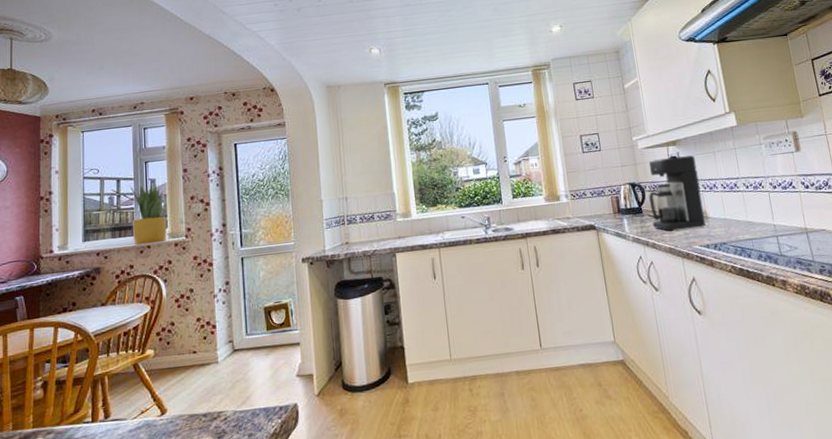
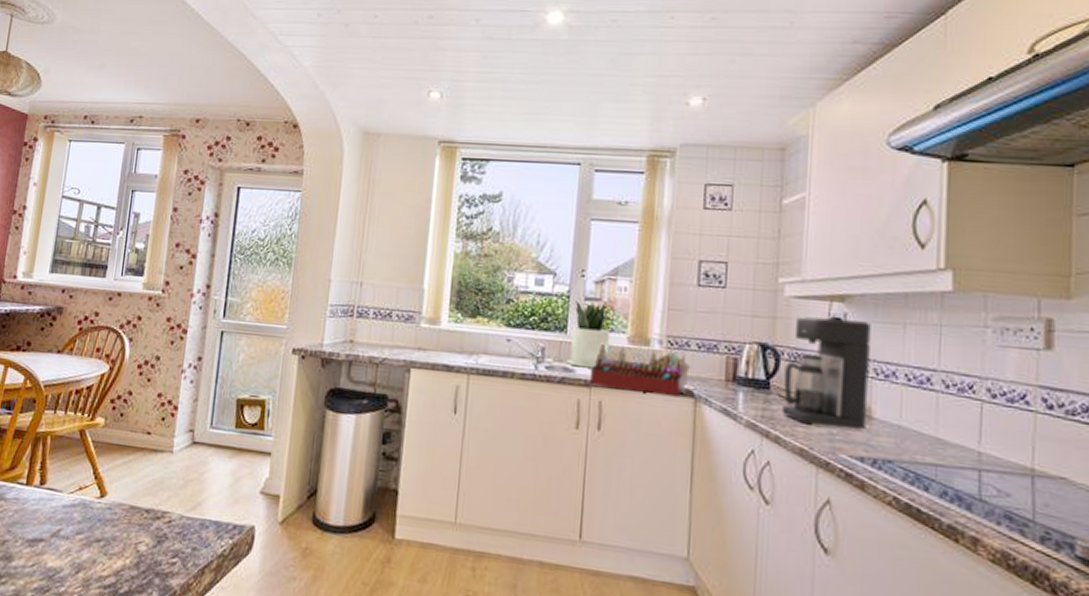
planter: present [129,182,167,246] -> none [103,214,152,293]
planter: none [504,176,533,226] -> present [565,301,611,368]
dish rack: none [524,199,590,236] -> present [590,343,692,397]

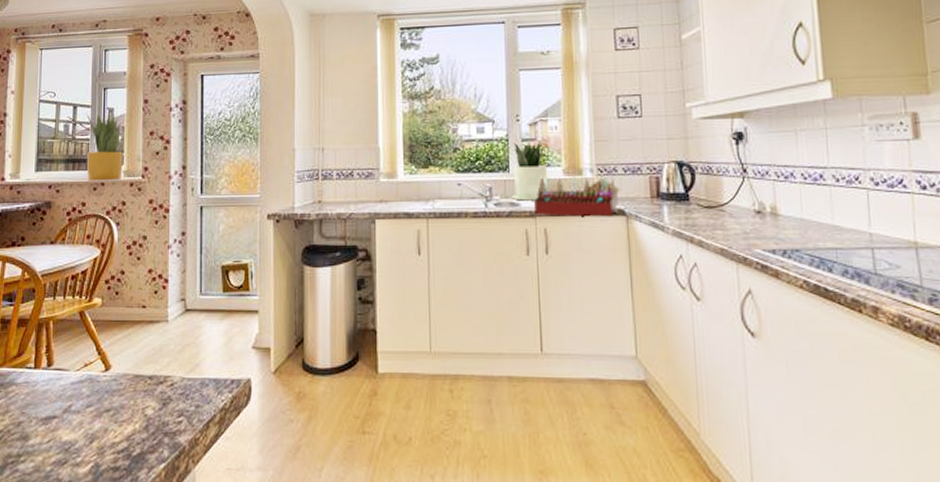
planter: none [103,214,152,293] -> present [86,111,126,181]
coffee maker: present [781,317,871,430] -> none [700,133,775,227]

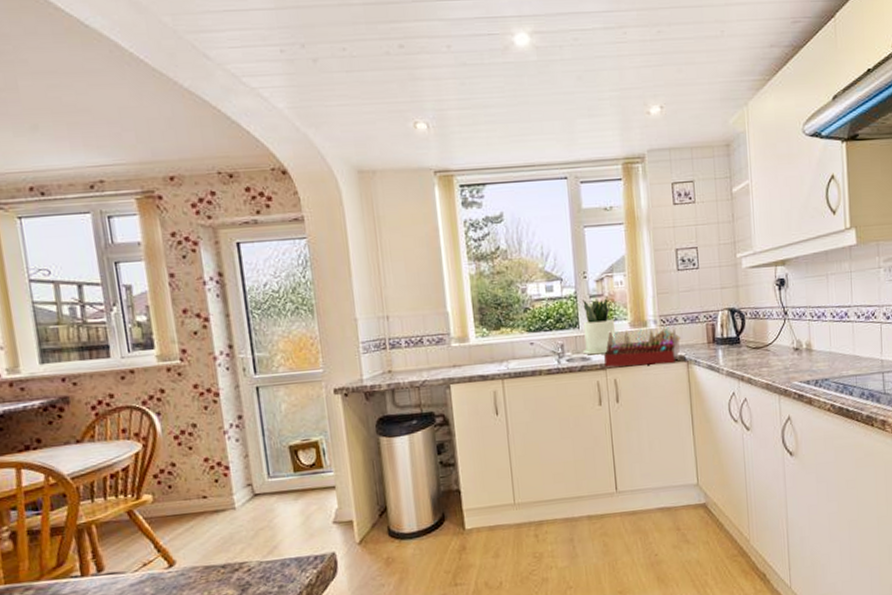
planter: present [86,111,126,181] -> none [96,289,156,370]

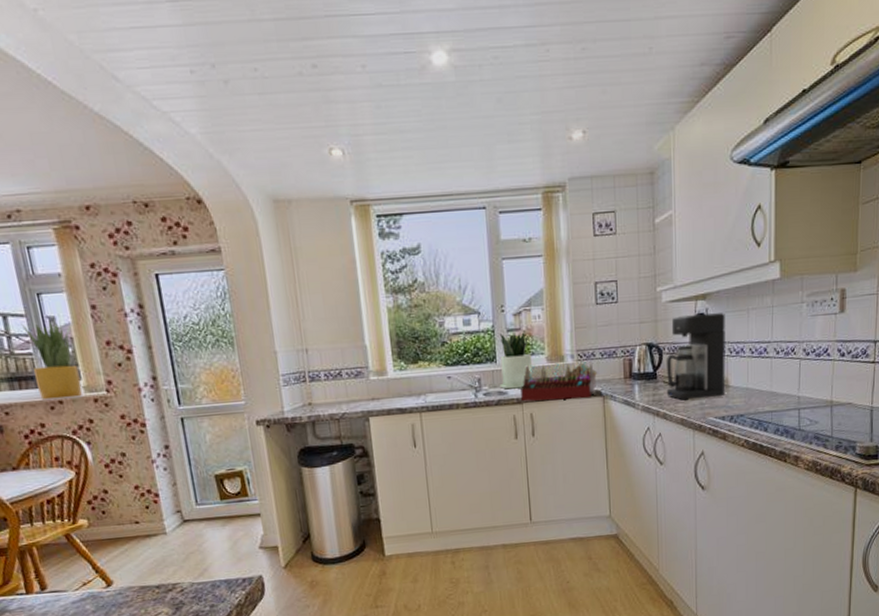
planter: none [96,289,156,370] -> present [20,320,83,400]
coffee maker: none [749,278,809,365] -> present [666,313,726,400]

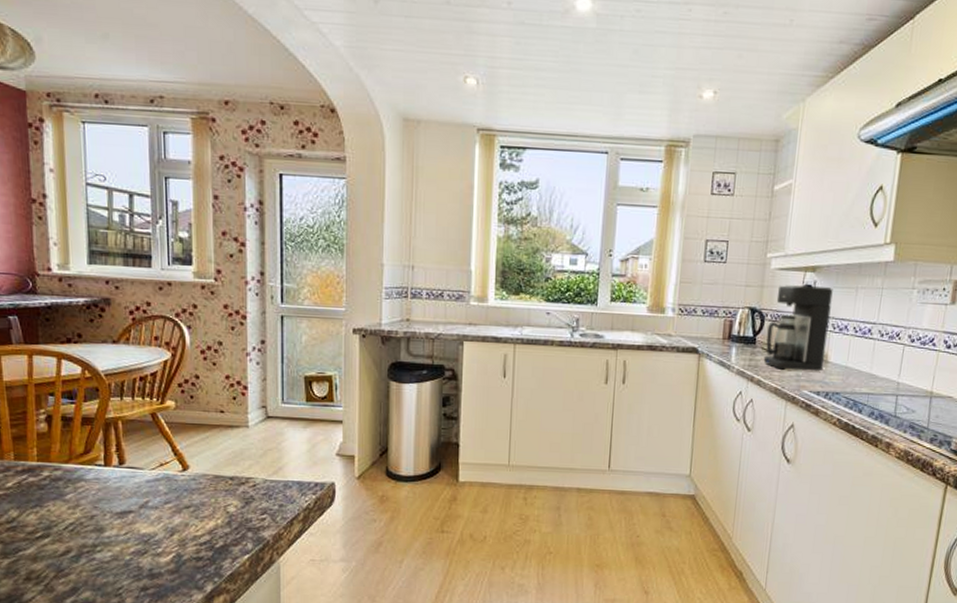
planter: present [20,320,83,400] -> none [145,203,193,282]
planter: present [499,330,532,390] -> none [596,277,634,334]
dish rack: present [521,361,598,402] -> none [617,312,697,354]

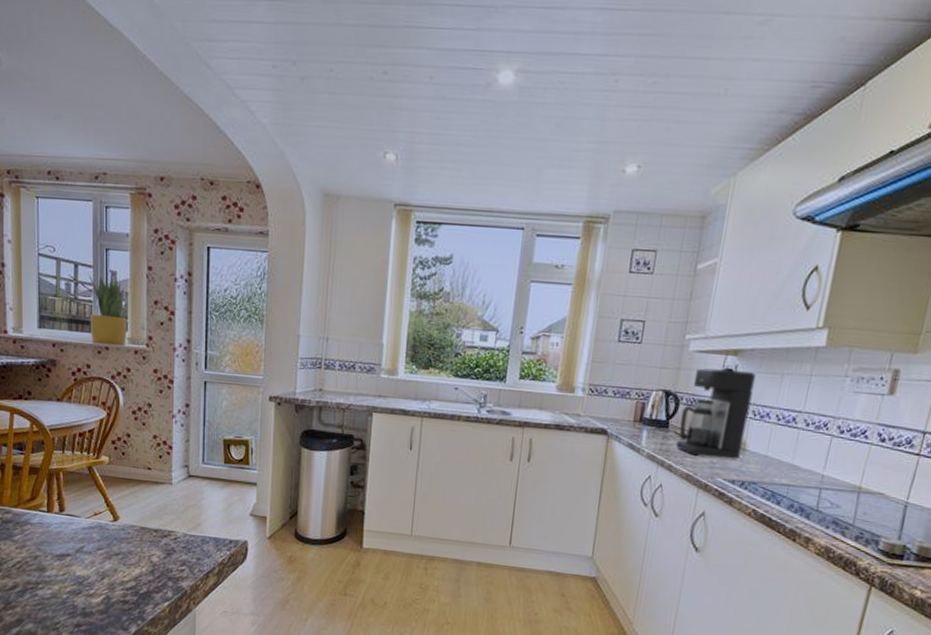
planter: none [145,203,193,282] -> present [88,272,129,347]

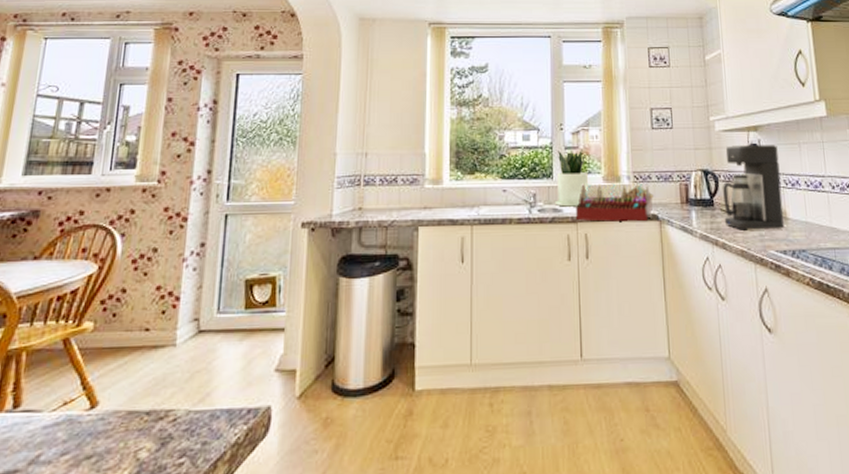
planter: present [88,272,129,347] -> none [89,109,144,186]
planter: none [503,355,544,412] -> present [554,149,588,207]
dish rack: none [523,390,607,435] -> present [576,183,655,222]

